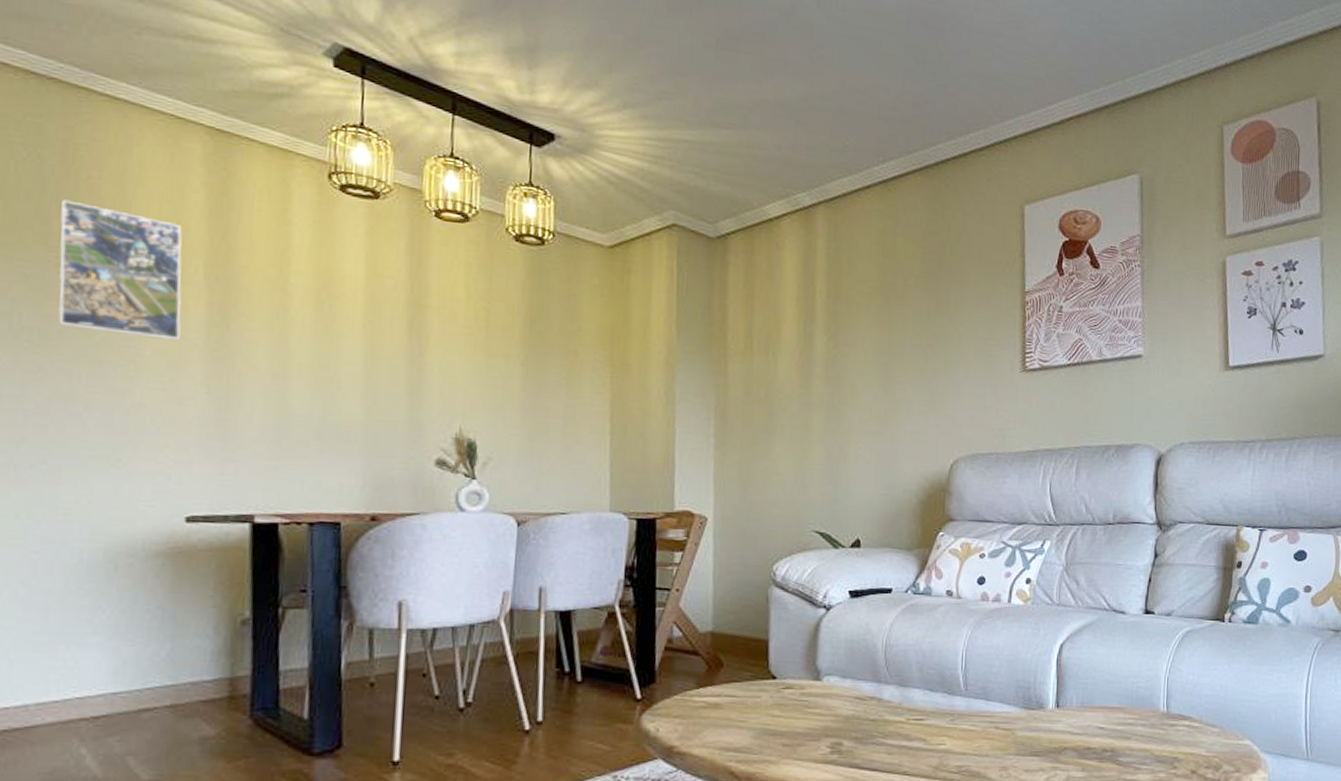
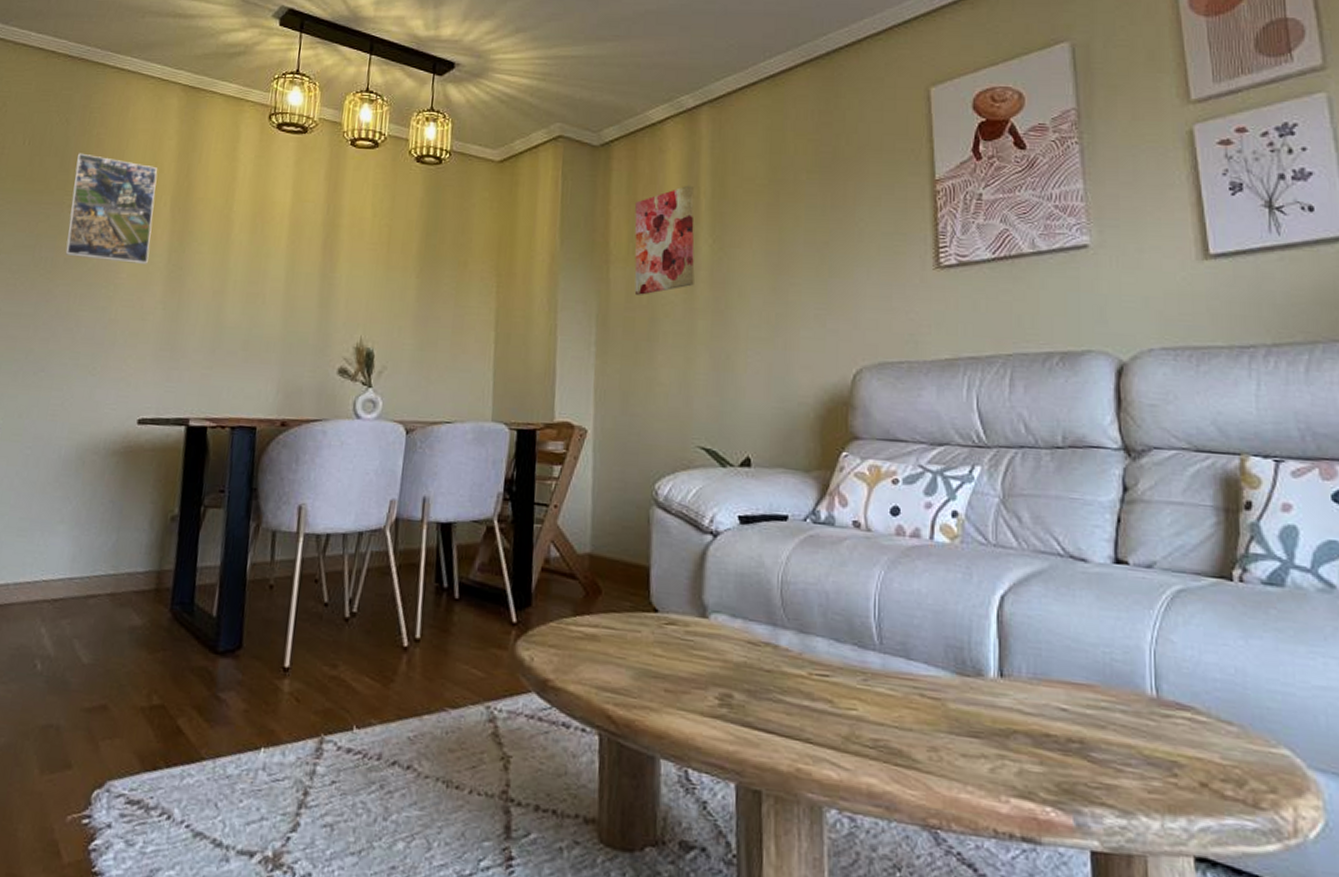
wall art: none [752,283,811,389] -> present [634,185,695,295]

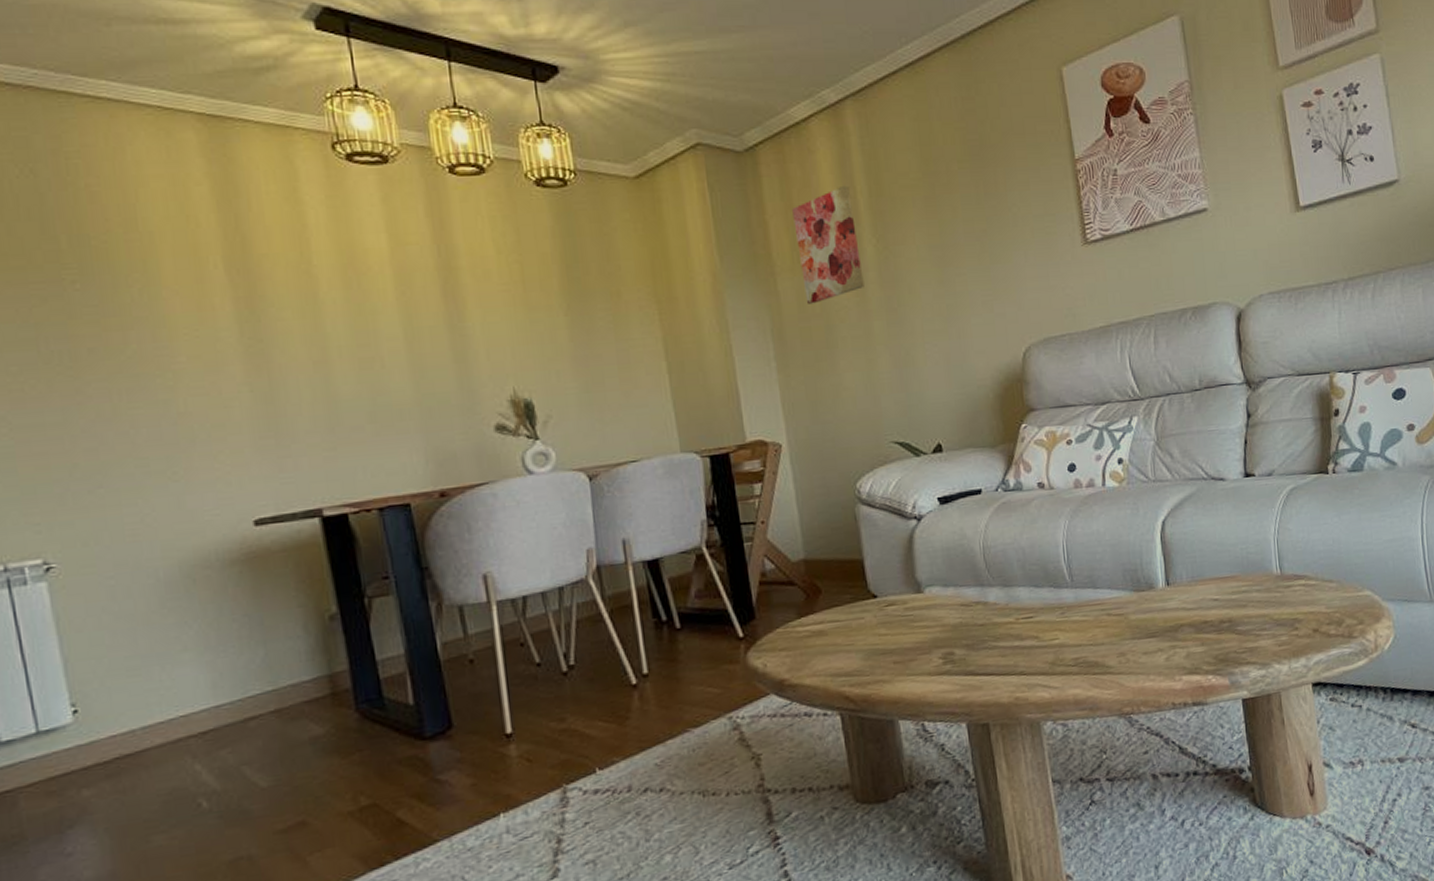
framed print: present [65,153,158,264] -> none [65,212,212,345]

